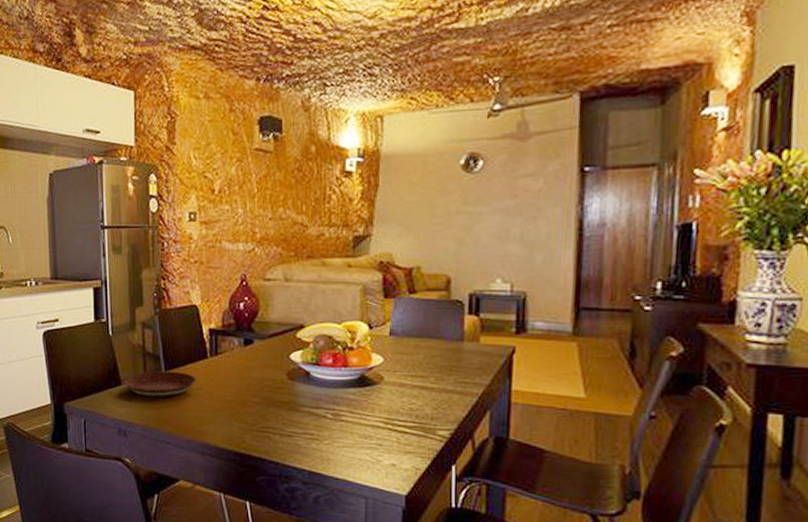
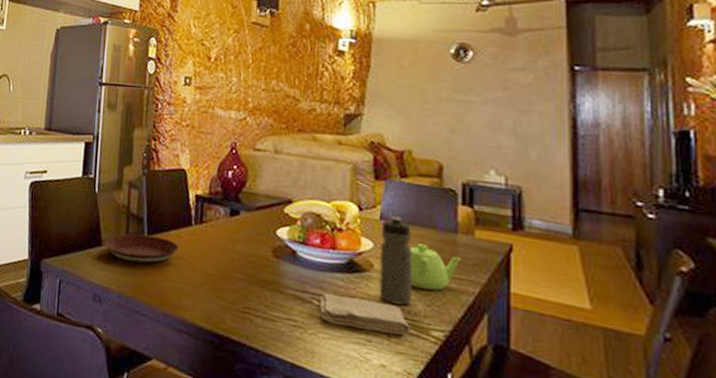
washcloth: none [333,408,418,437] -> present [319,294,410,335]
water bottle: none [389,331,421,411] -> present [379,216,413,306]
teapot: none [417,354,466,395] -> present [409,243,461,291]

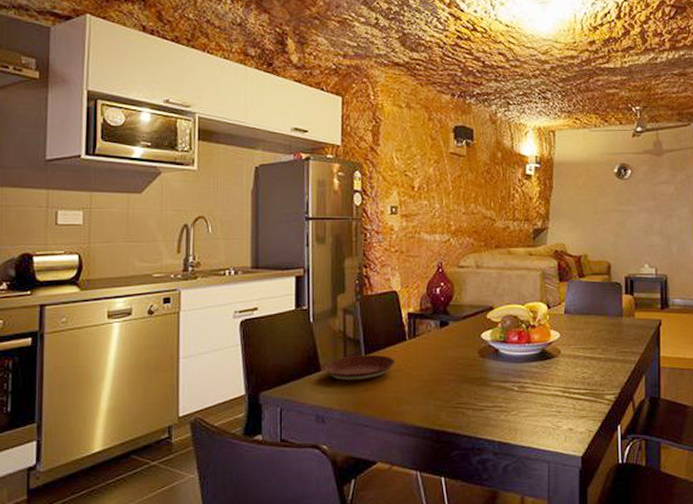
washcloth: present [319,294,410,335] -> none [519,380,590,404]
water bottle: present [379,216,413,306] -> none [566,310,591,380]
teapot: present [409,243,461,291] -> none [587,329,625,364]

